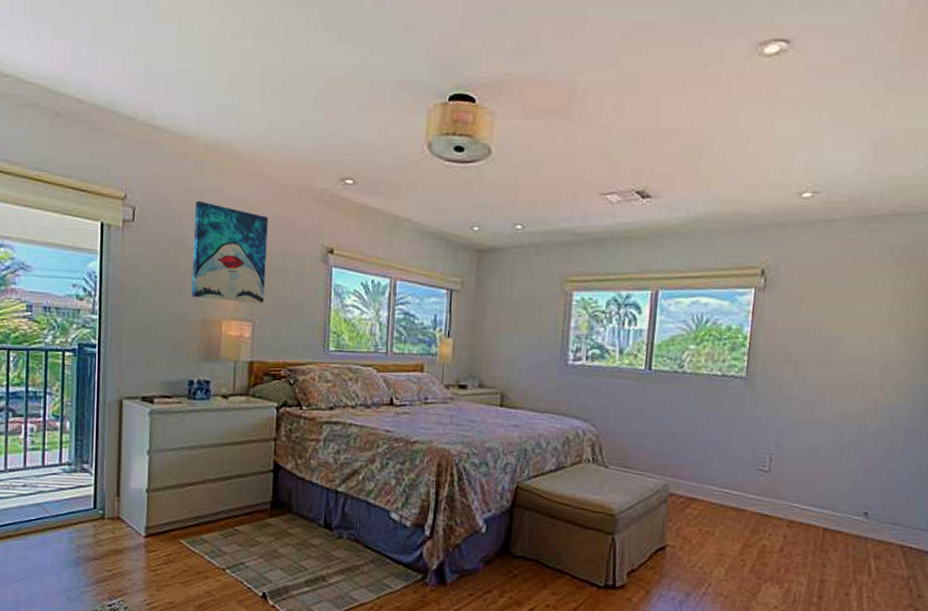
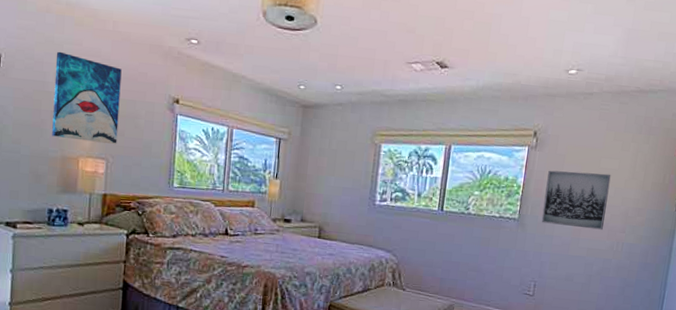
wall art: none [775,316,863,388] -> present [541,170,611,230]

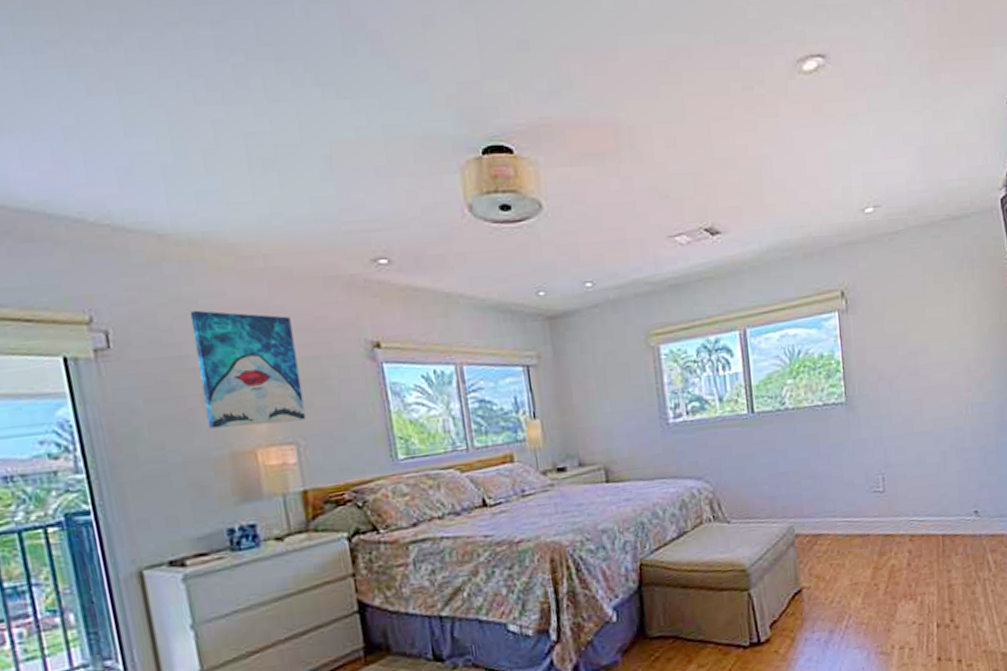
wall art: present [541,170,611,230] -> none [868,325,947,401]

